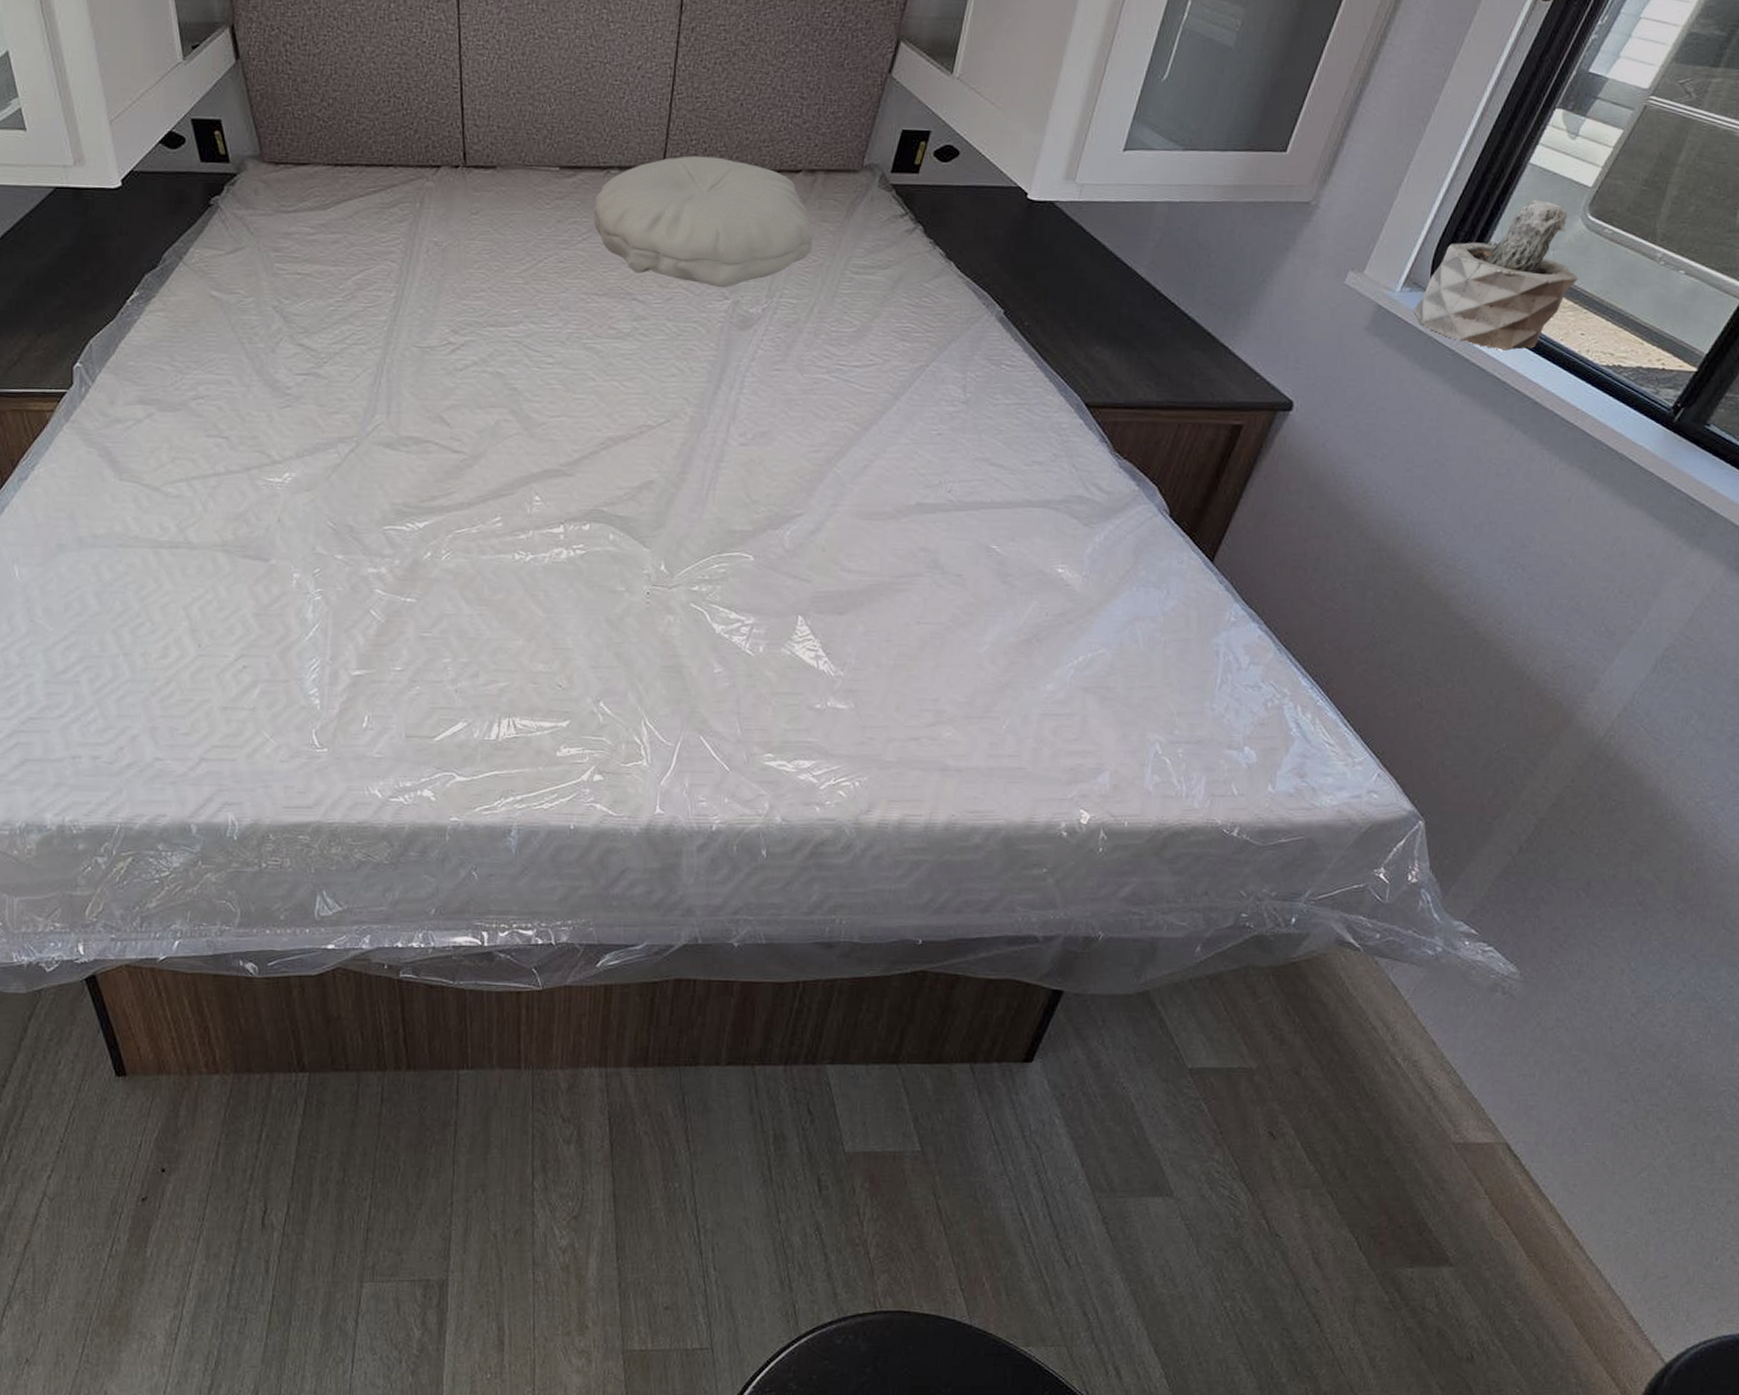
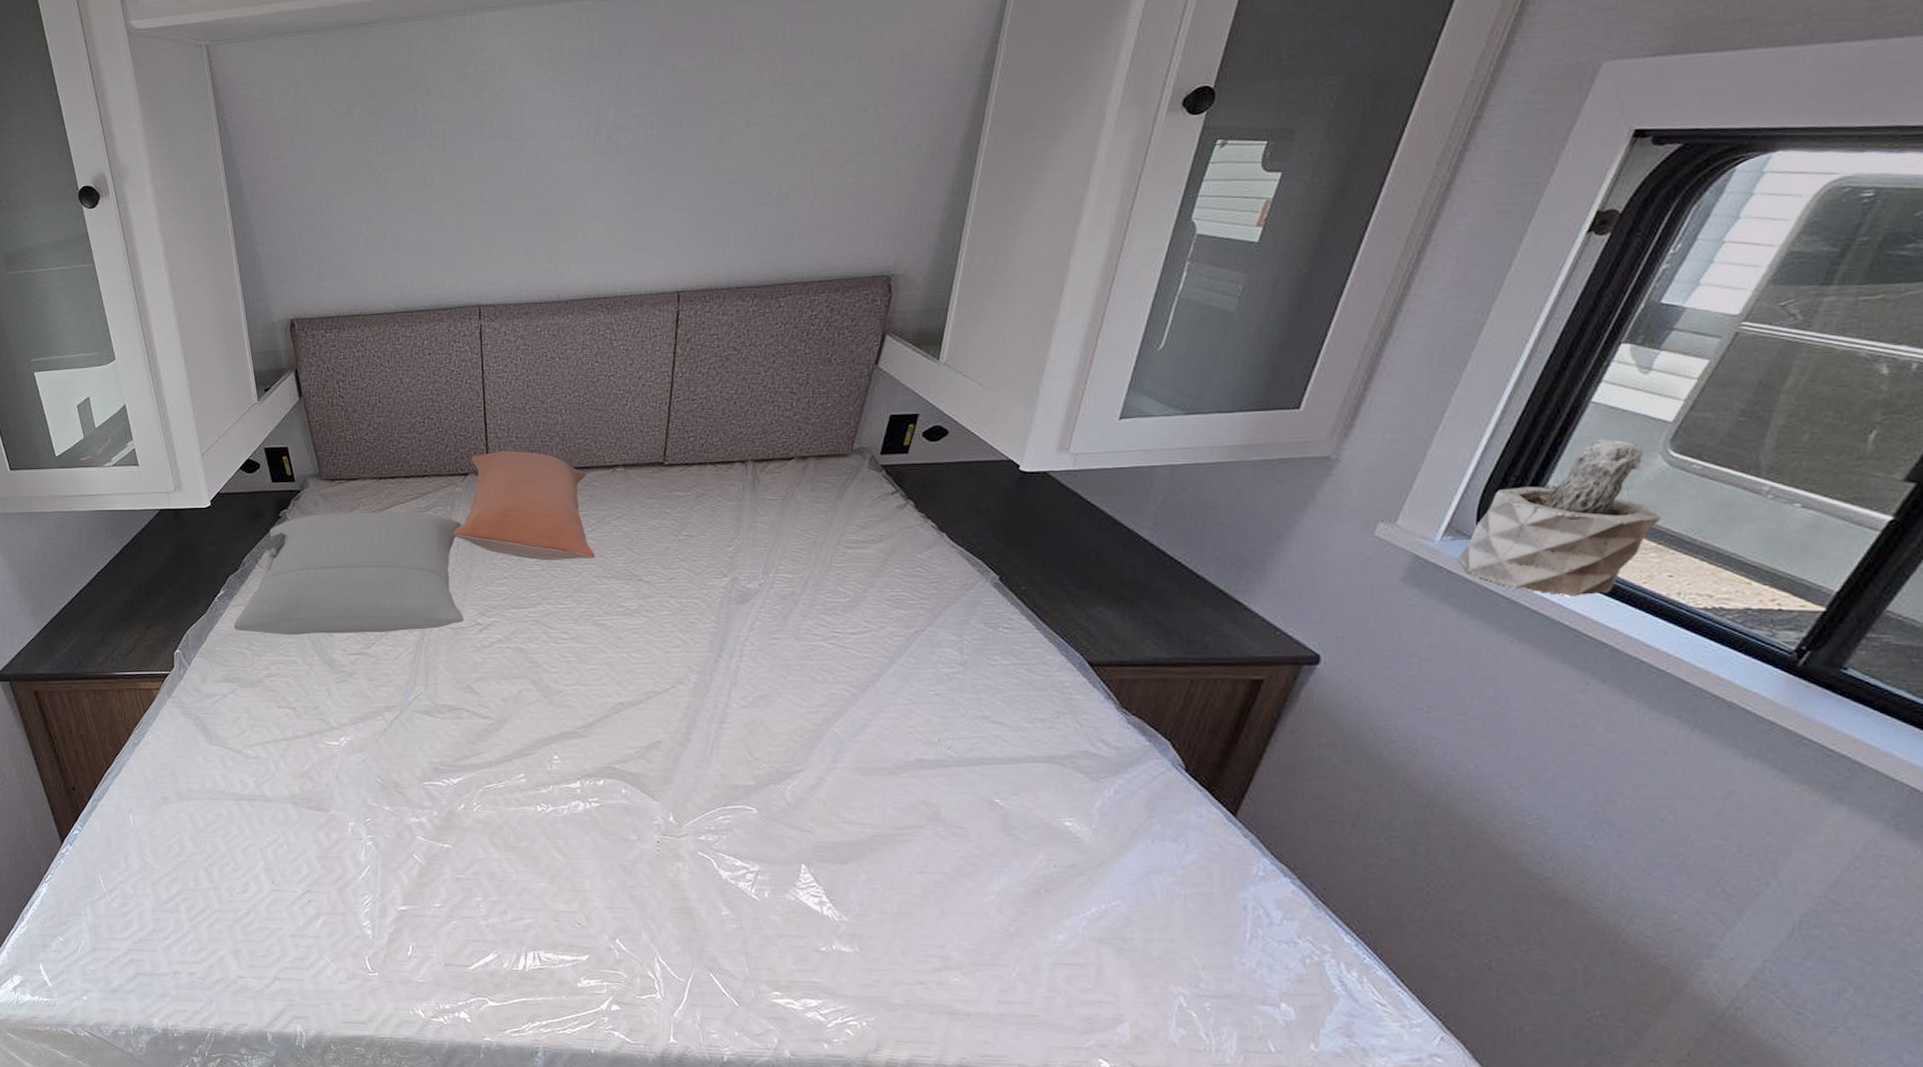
pillow: none [150,203,433,350] -> present [233,512,464,635]
pillow: none [421,141,586,274] -> present [452,450,596,561]
pillow: present [593,155,814,288] -> none [601,451,807,567]

